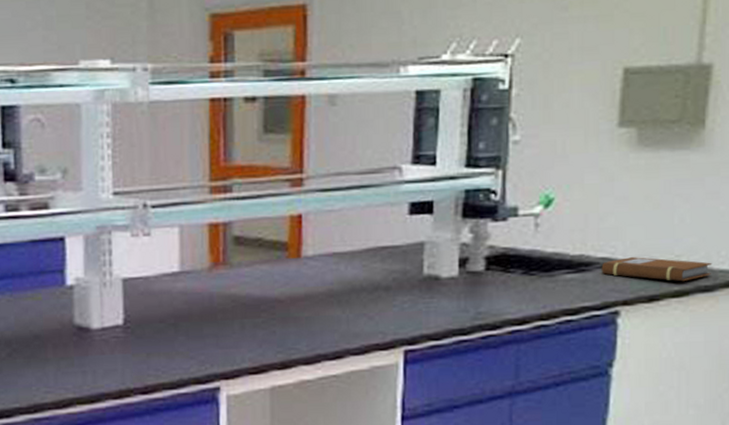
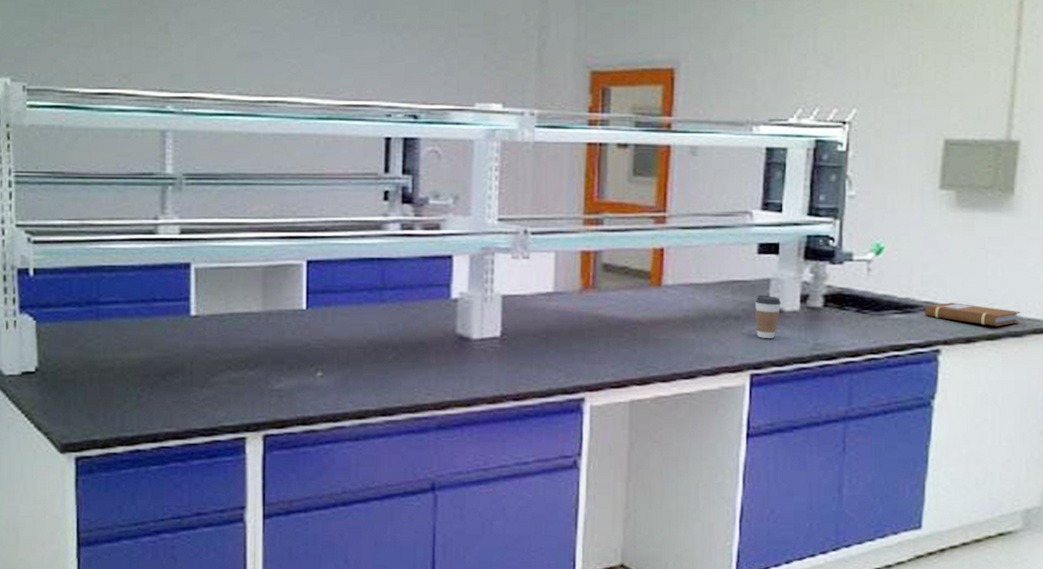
coffee cup: none [408,261,437,310] -> present [755,295,782,338]

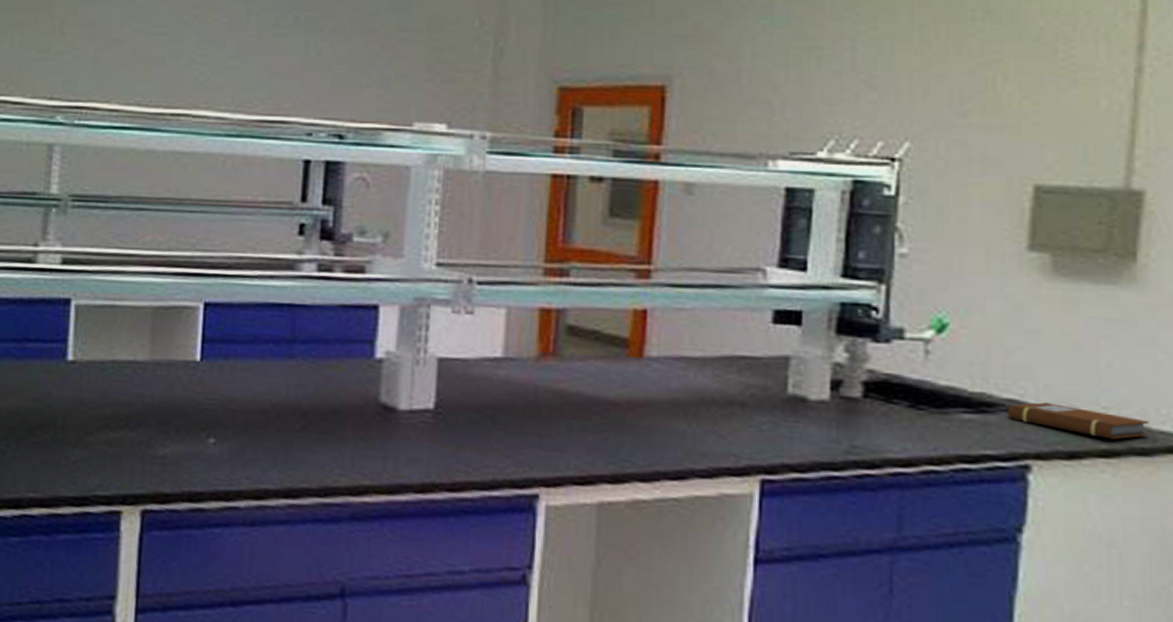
coffee cup: present [755,295,782,338] -> none [768,376,805,435]

